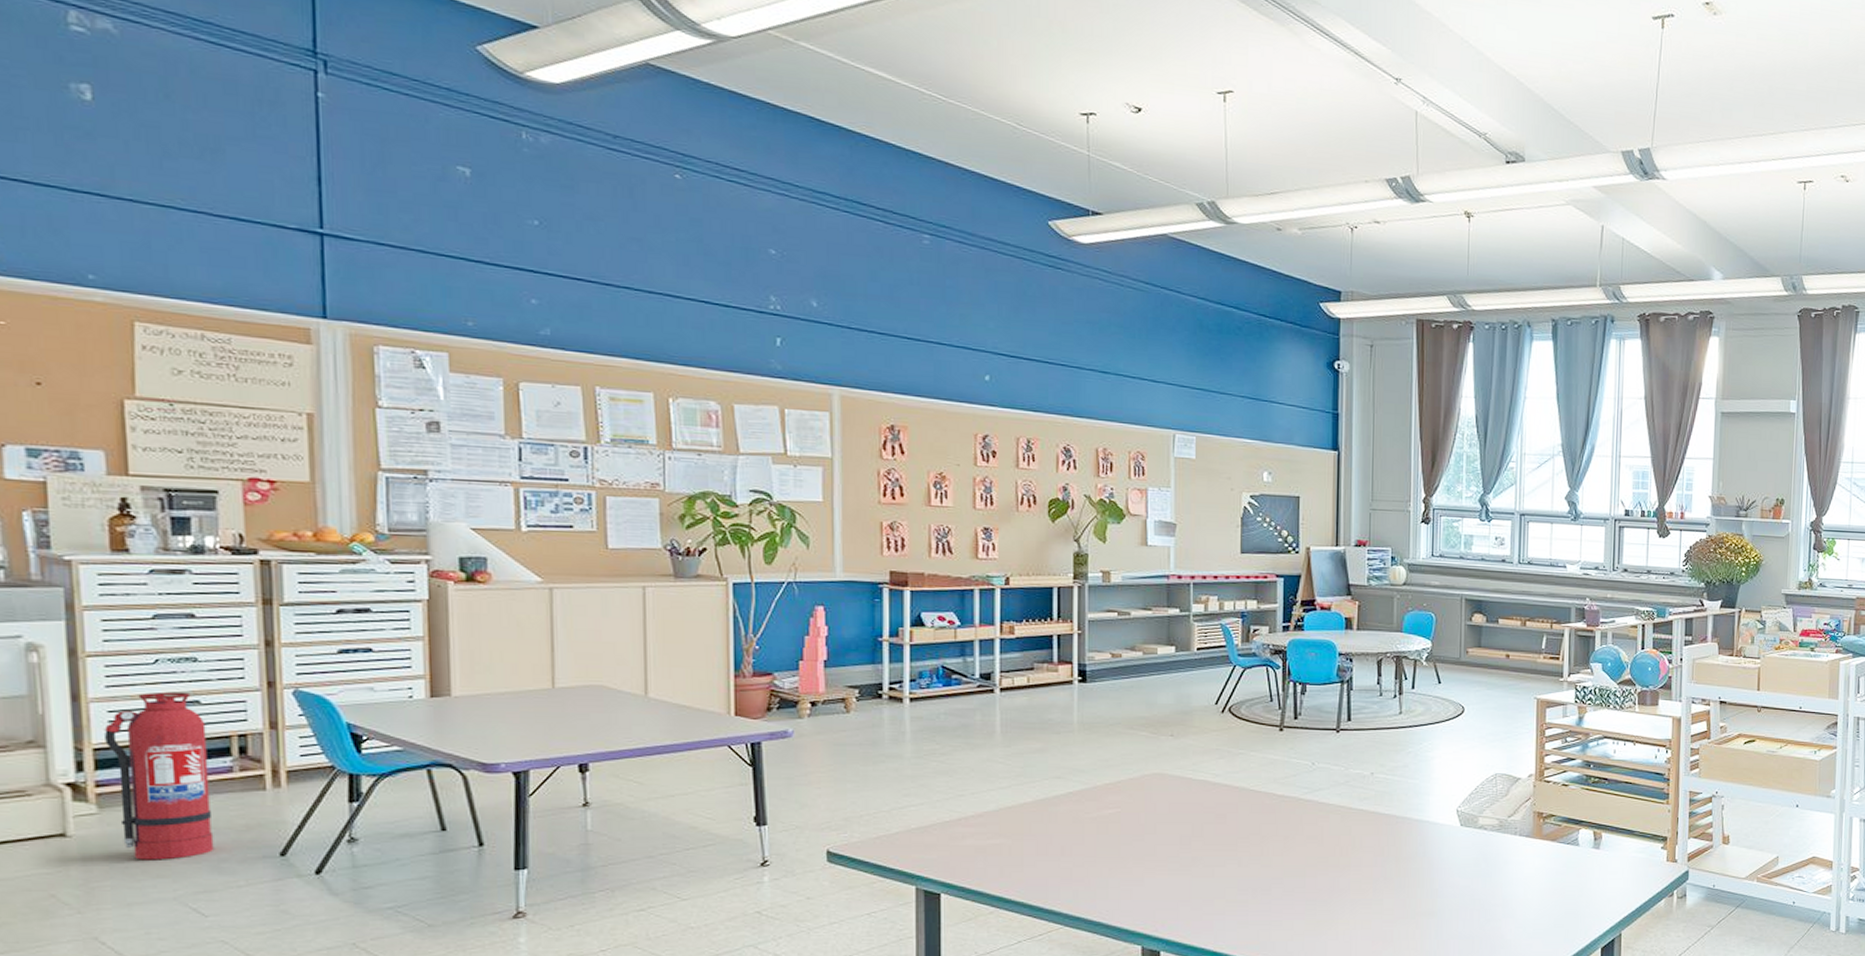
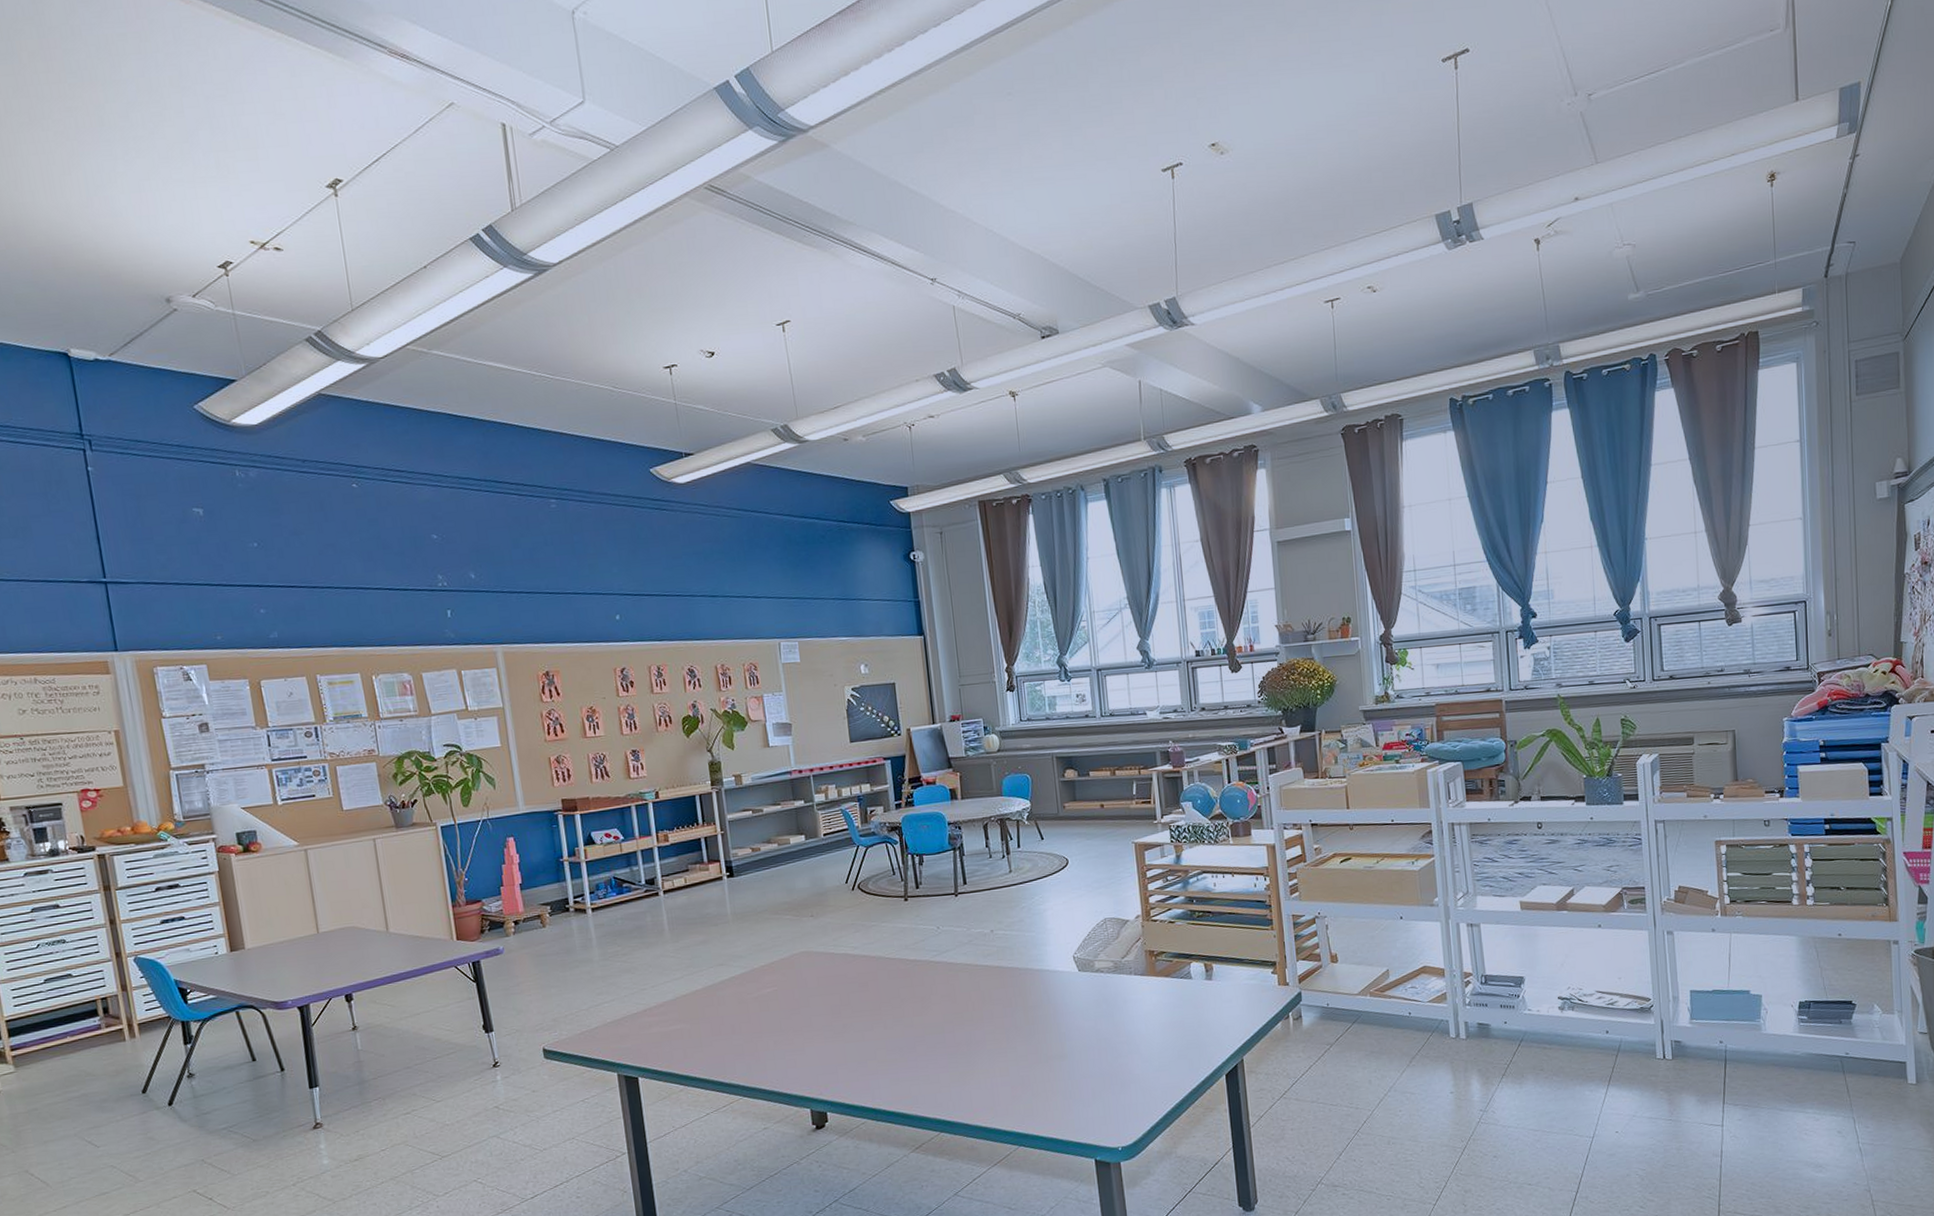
fire extinguisher: present [104,691,214,860] -> none [11,968,97,1106]

